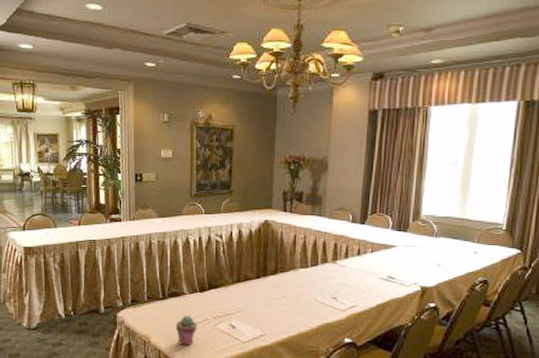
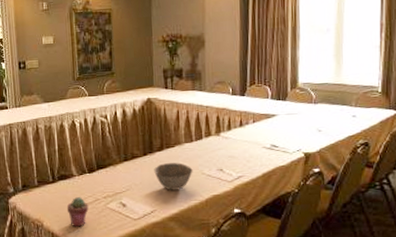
bowl: none [266,287,306,315] -> present [154,163,193,190]

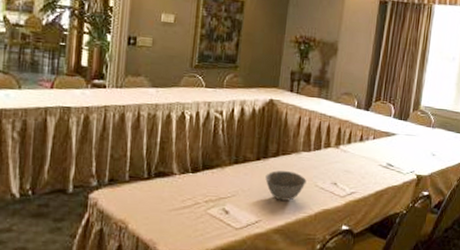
potted succulent: present [66,196,89,227] -> none [159,198,186,233]

